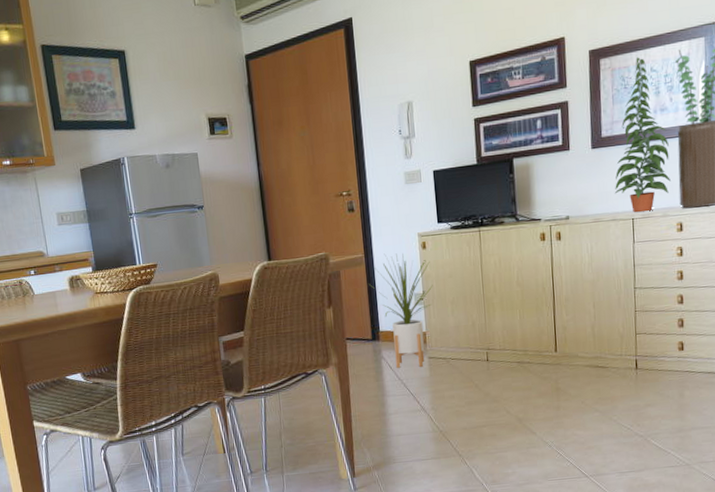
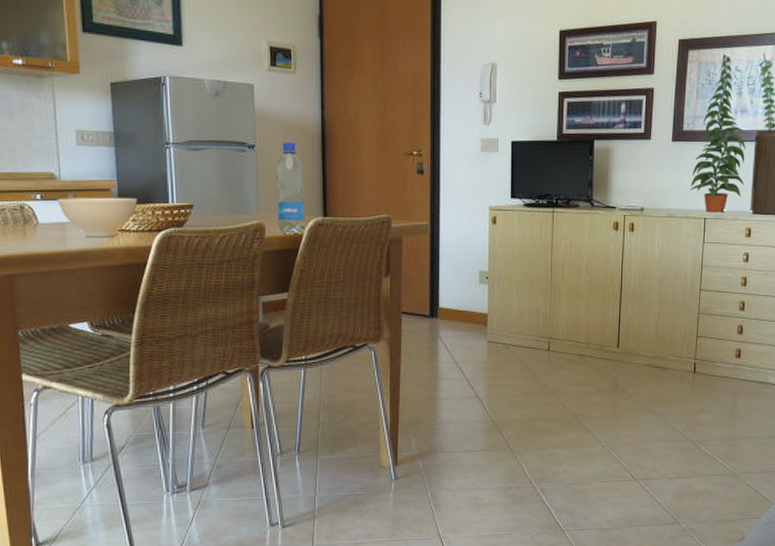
bowl: none [47,264,111,302] -> present [57,197,138,238]
bottle: none [223,199,253,281] -> present [276,142,305,235]
house plant: present [369,253,433,368] -> none [433,224,500,351]

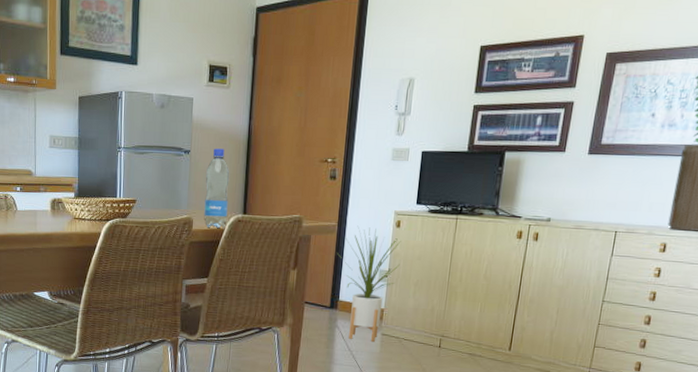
bowl: present [57,197,138,238] -> none [32,190,93,224]
house plant: none [433,224,500,351] -> present [337,225,401,342]
plant: present [691,54,745,213] -> none [603,67,670,227]

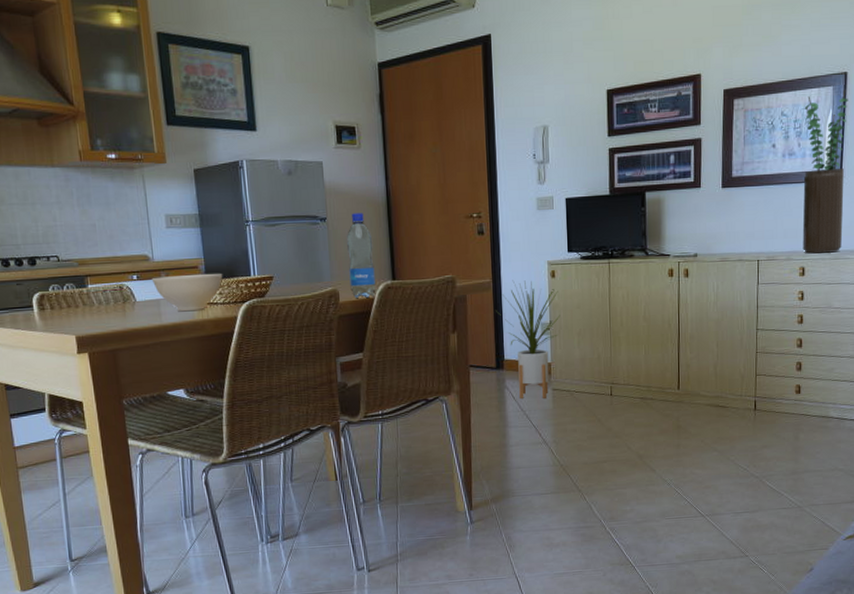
bowl: none [32,190,93,224] -> present [151,273,223,312]

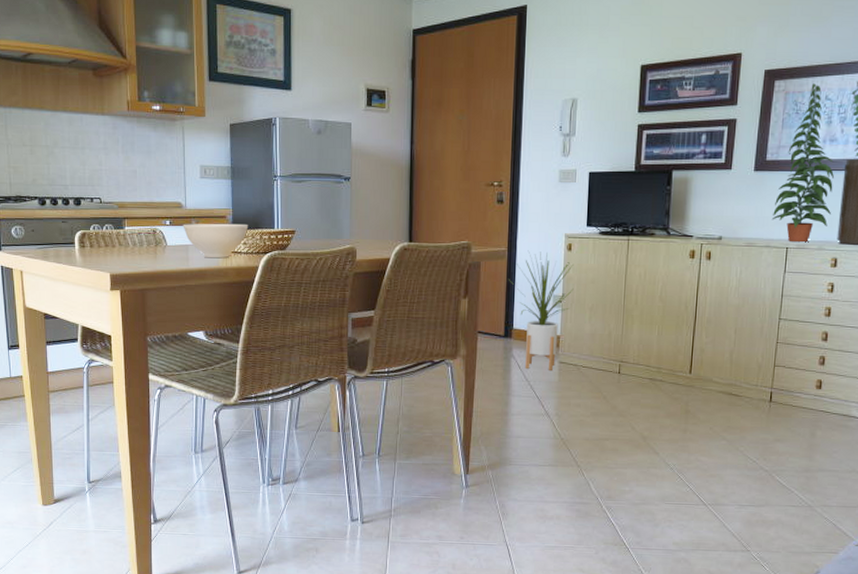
bottle: present [347,213,376,299] -> none [368,174,393,258]
plant: none [743,100,795,255] -> present [773,83,834,243]

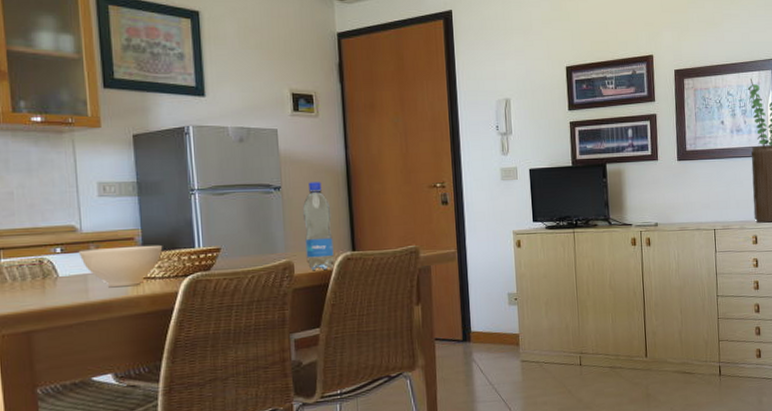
bottle: none [368,174,393,258] -> present [303,182,334,271]
house plant: present [509,250,574,370] -> none [462,250,527,372]
plant: present [773,83,834,243] -> none [698,81,746,224]

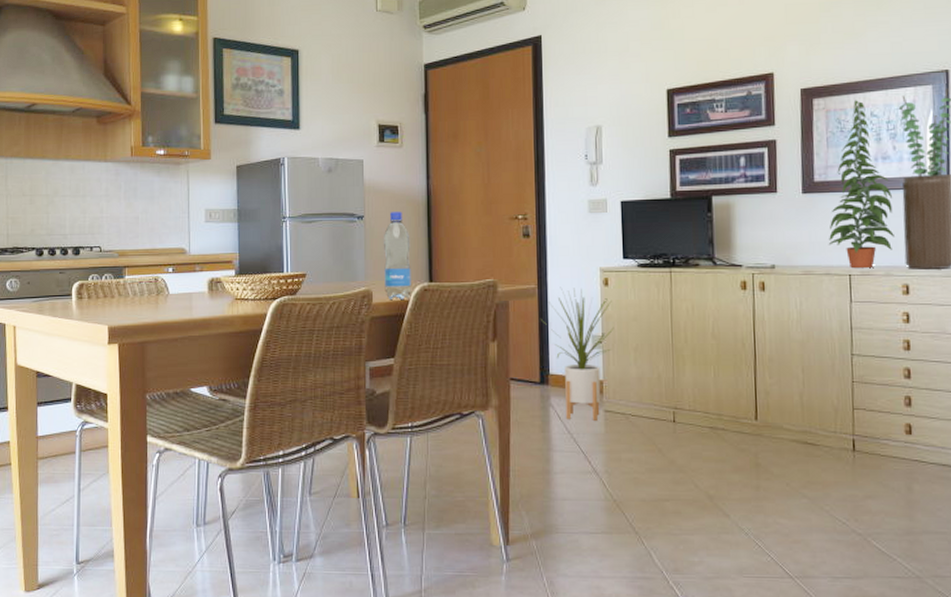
bowl: present [78,244,163,288] -> none [186,268,256,307]
house plant: none [462,250,527,372] -> present [541,287,614,421]
plant: none [698,81,746,224] -> present [829,100,894,269]

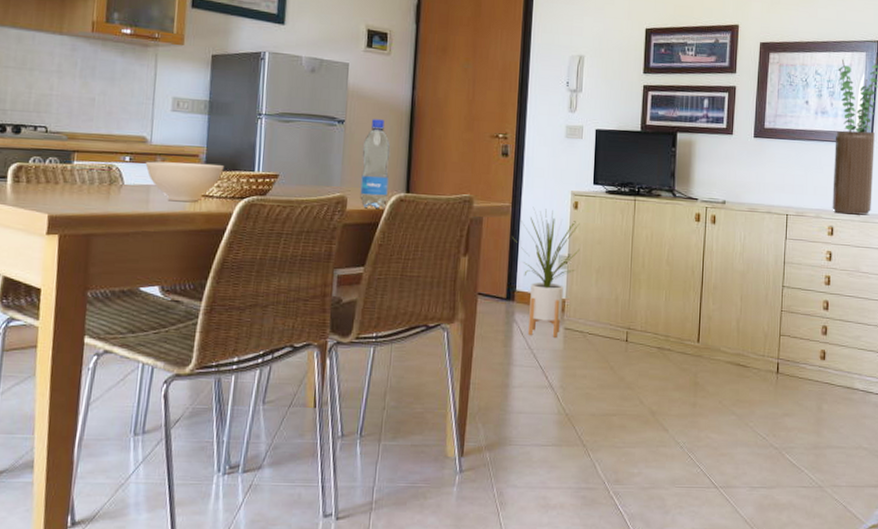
bowl: none [186,268,256,307] -> present [145,161,225,202]
plant: present [829,100,894,269] -> none [773,58,826,210]

